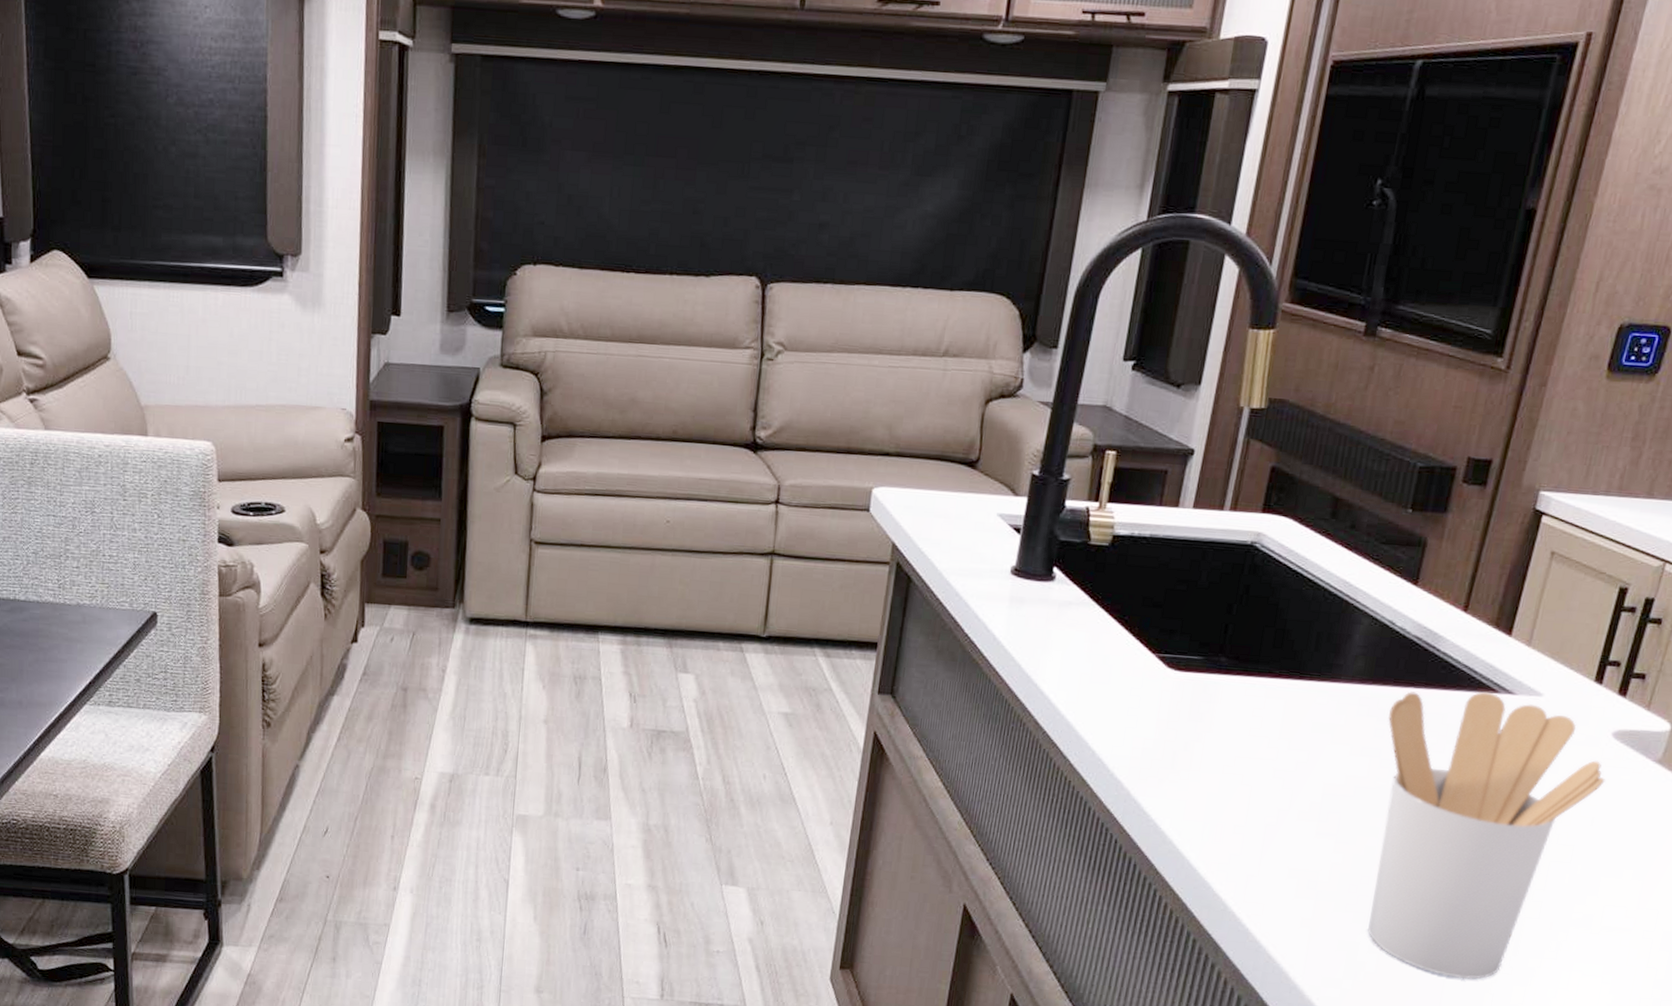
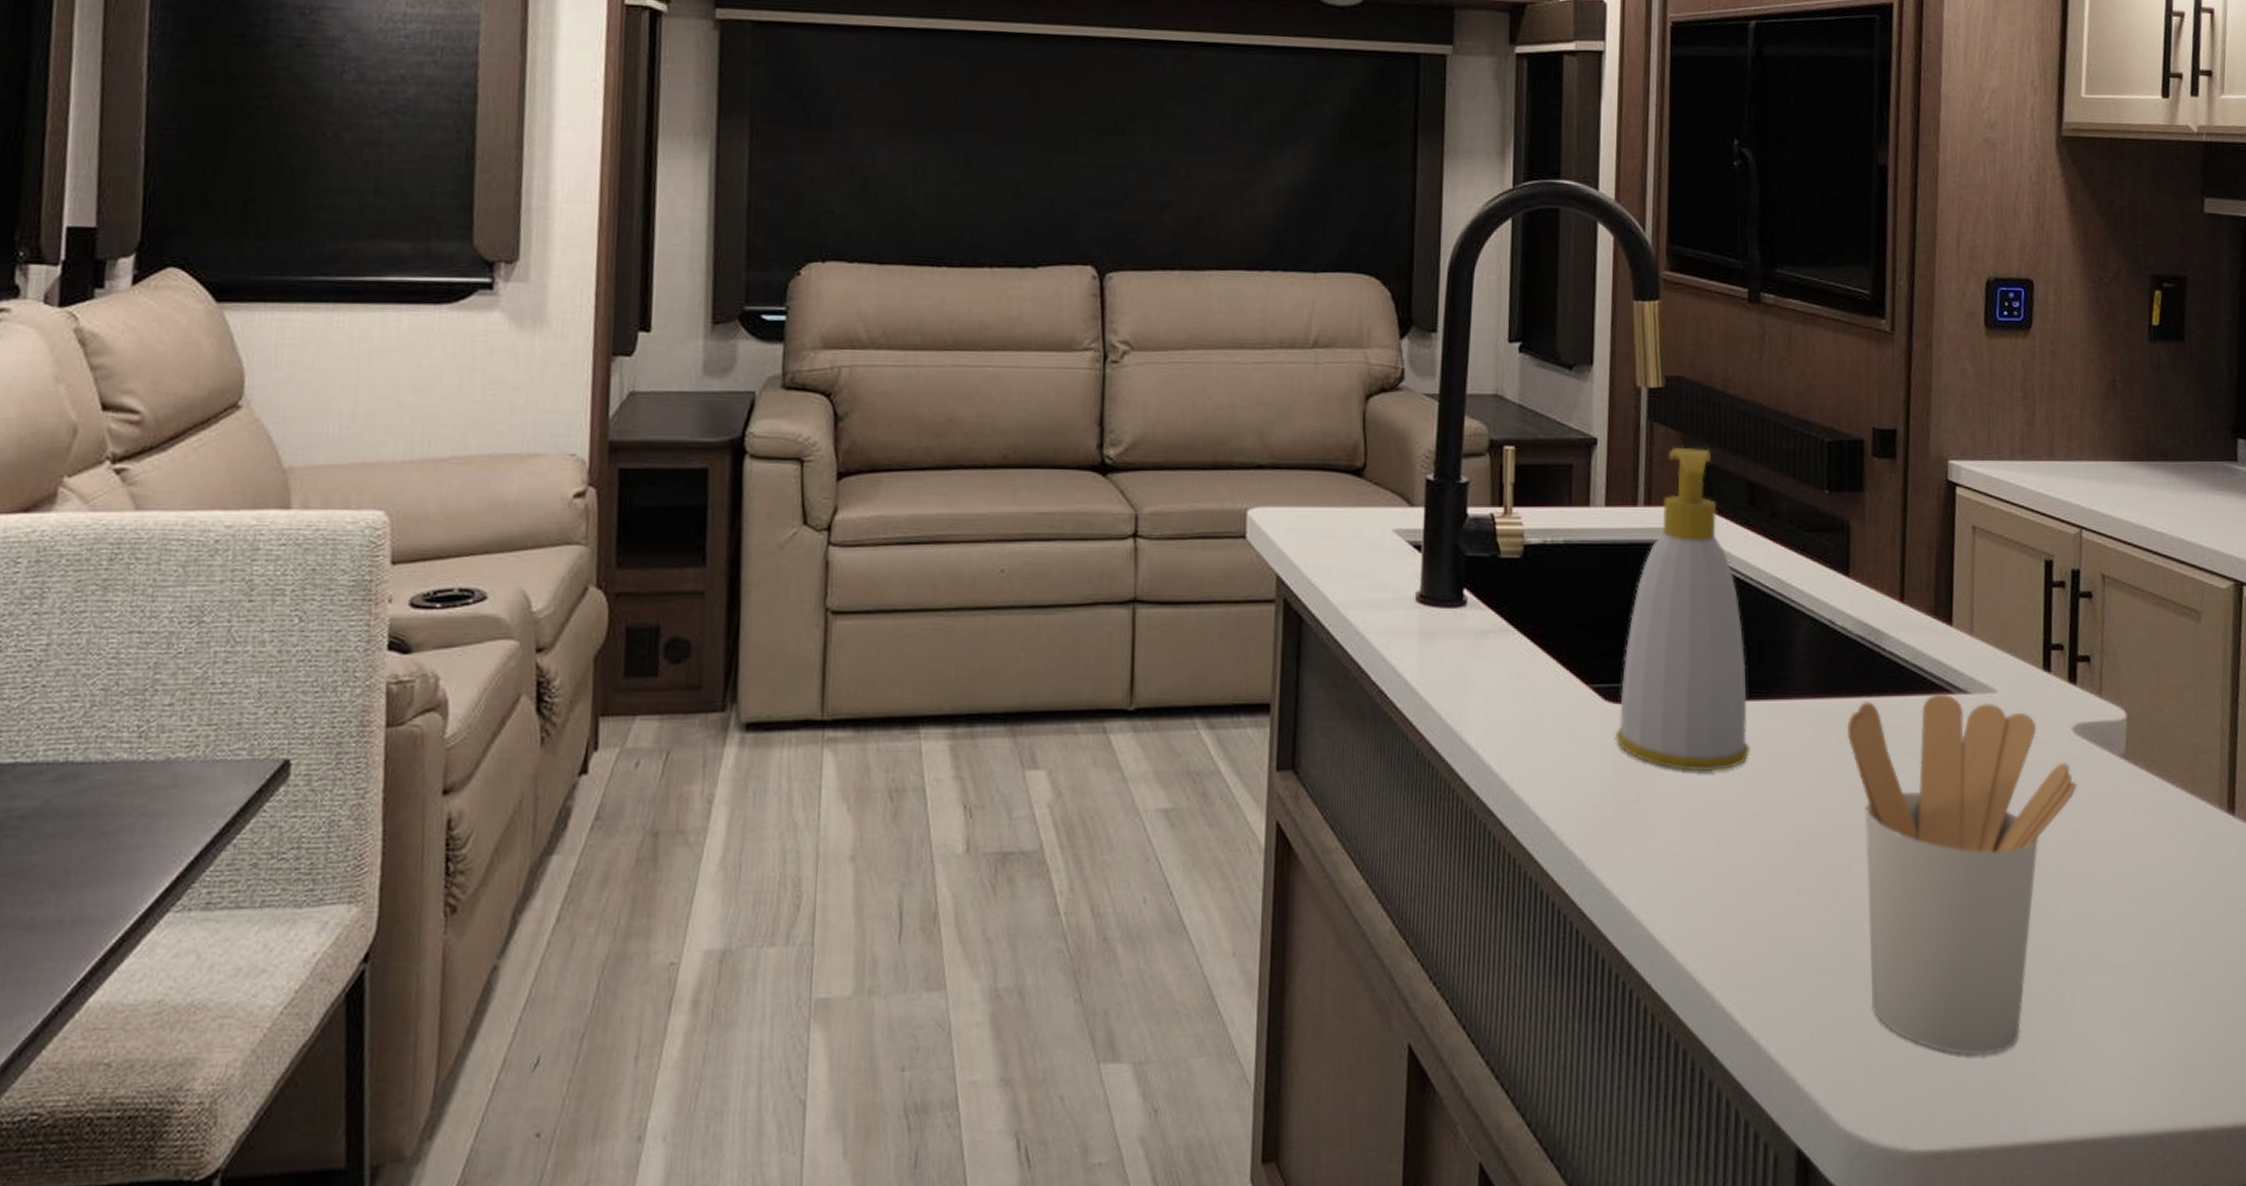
soap bottle: none [1173,462,1306,734] -> present [1616,447,1750,772]

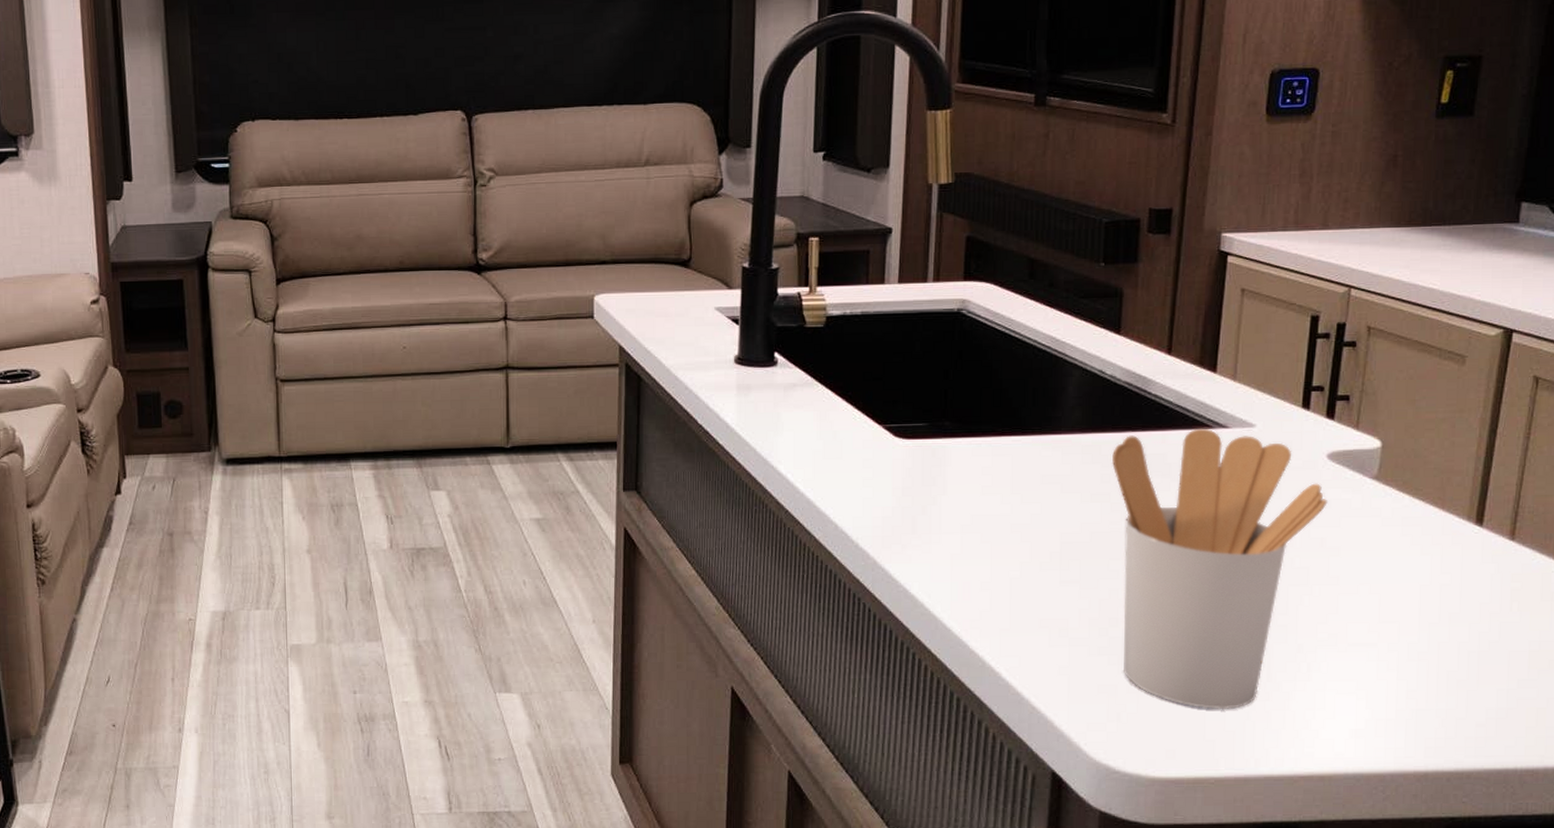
soap bottle: present [1616,447,1750,772] -> none [904,232,1022,492]

